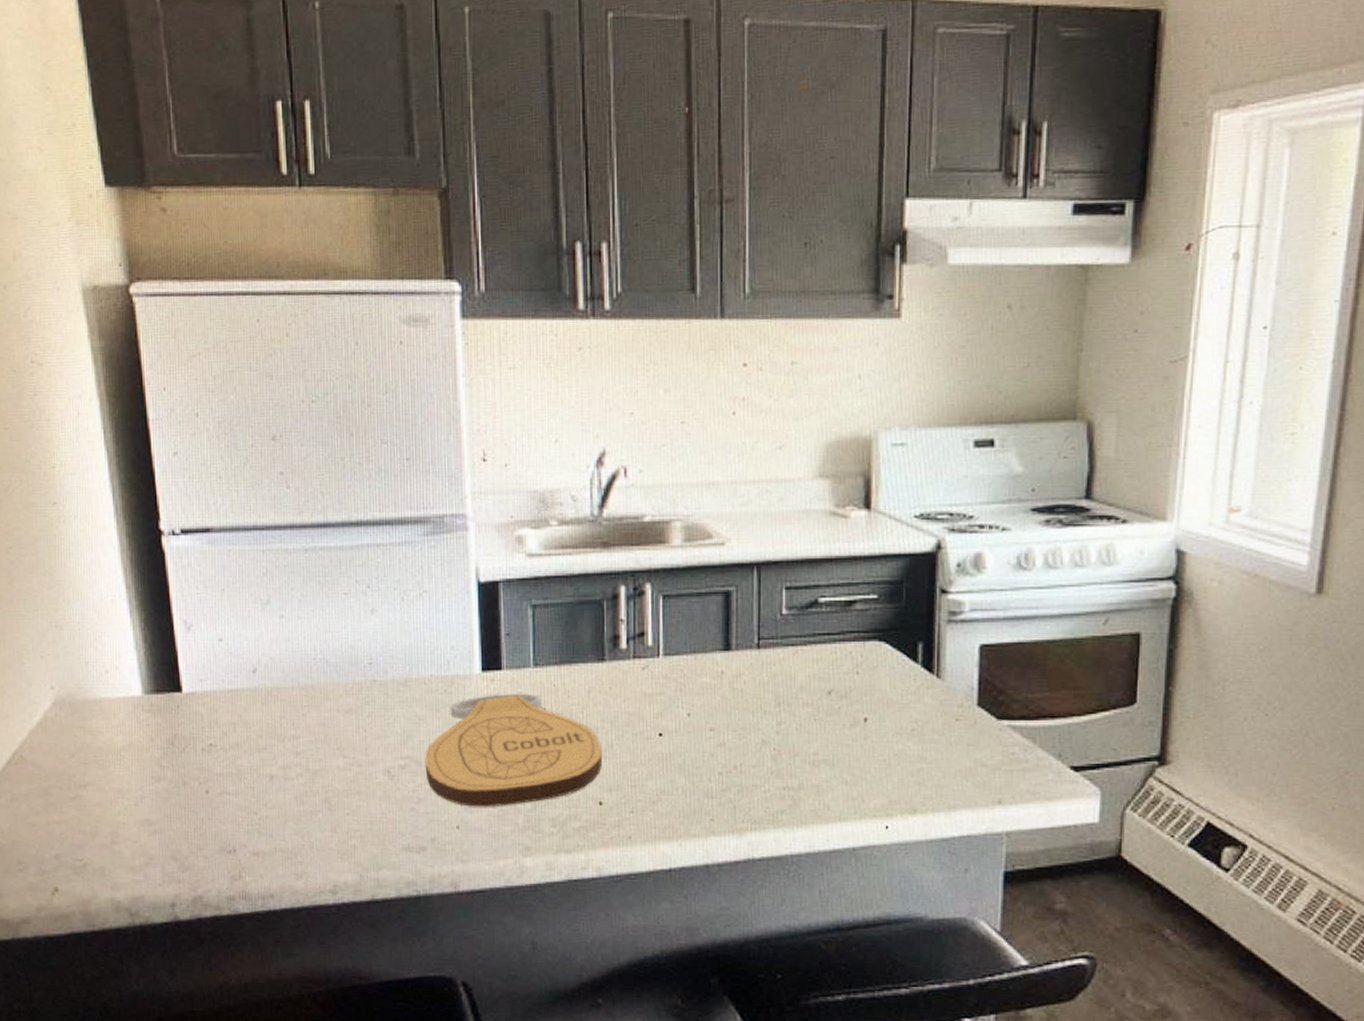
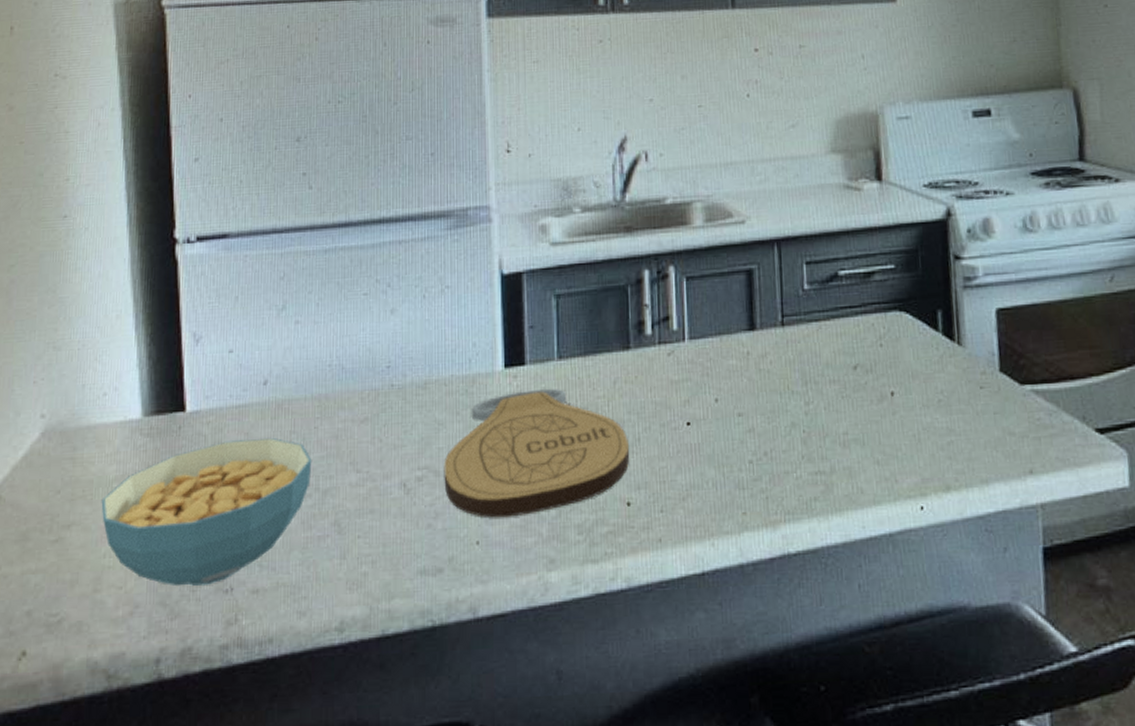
cereal bowl: none [112,720,302,845] -> present [101,437,312,587]

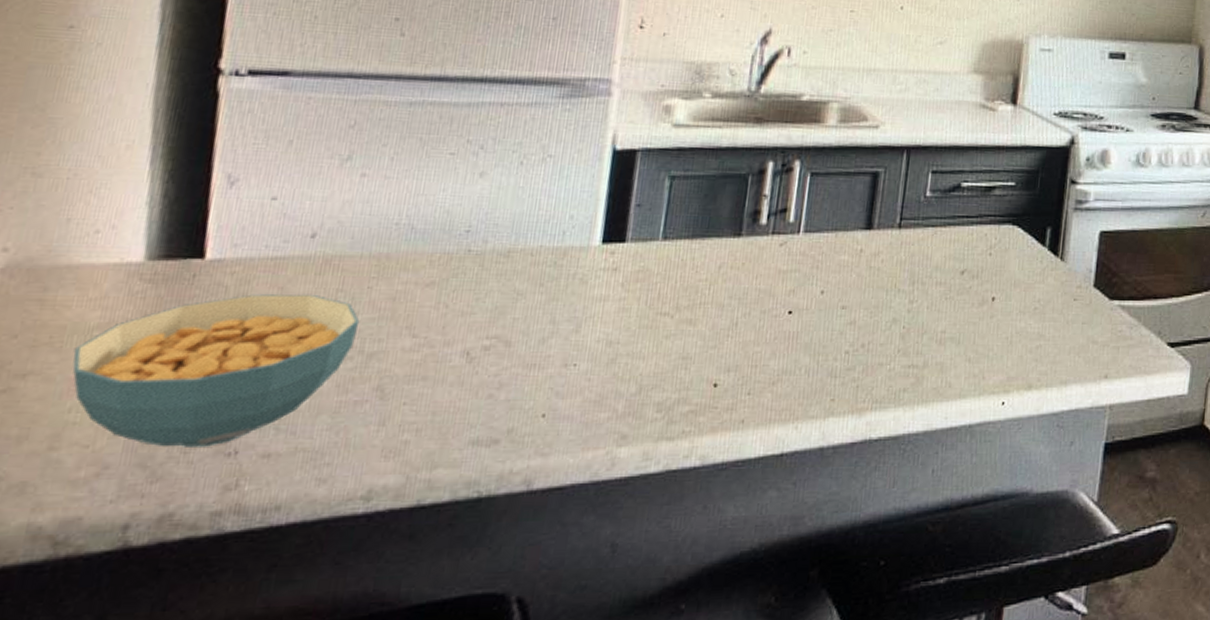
cutting board: present [444,388,629,518] -> none [514,267,725,392]

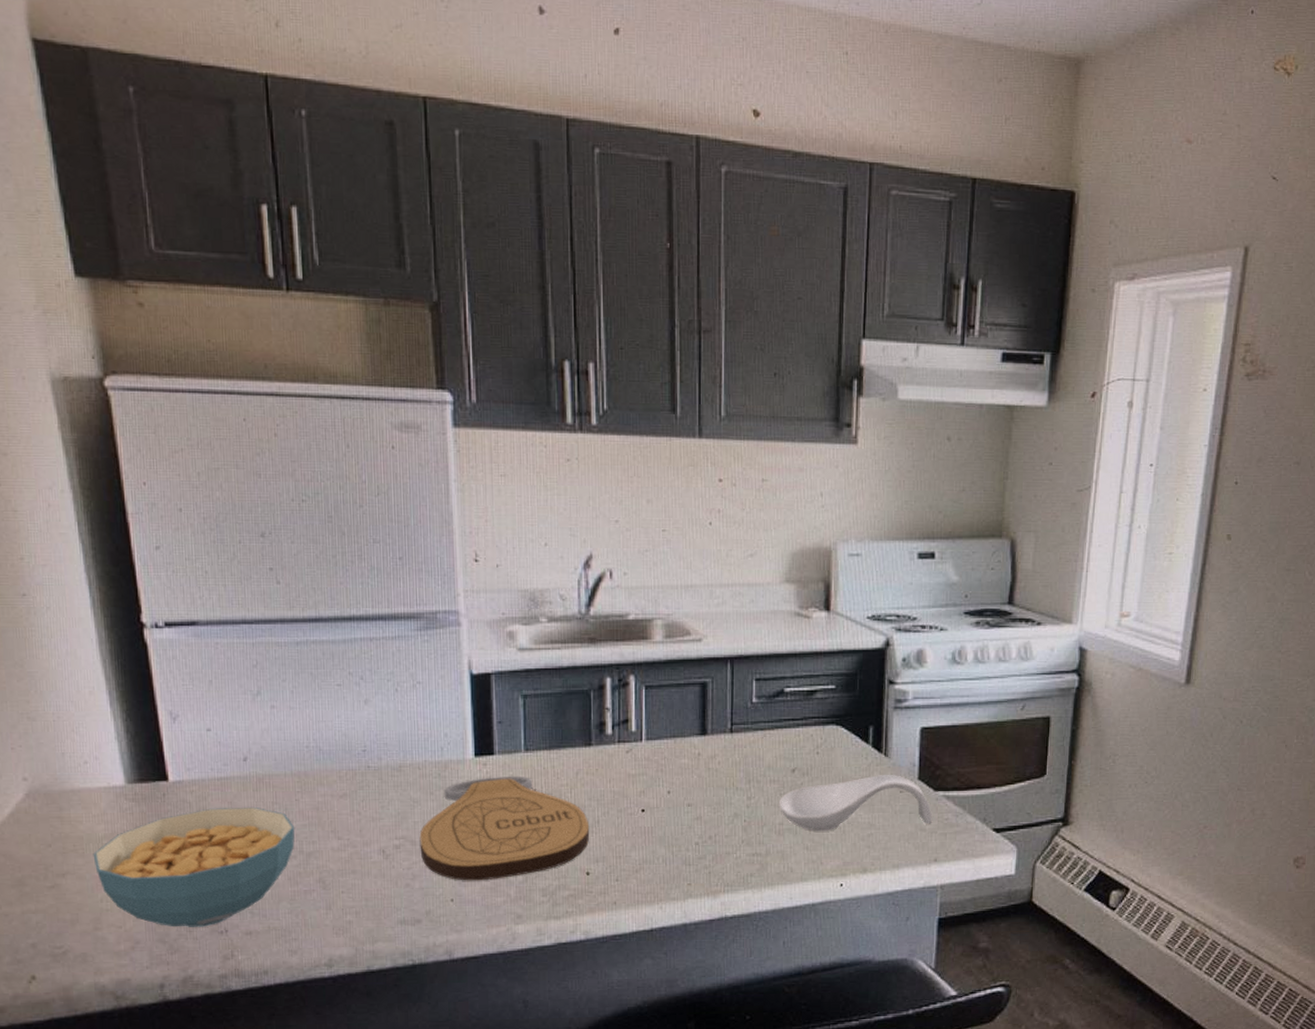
cutting board: none [514,267,725,392] -> present [419,775,589,881]
spoon rest: none [942,280,1106,342] -> present [778,775,932,832]

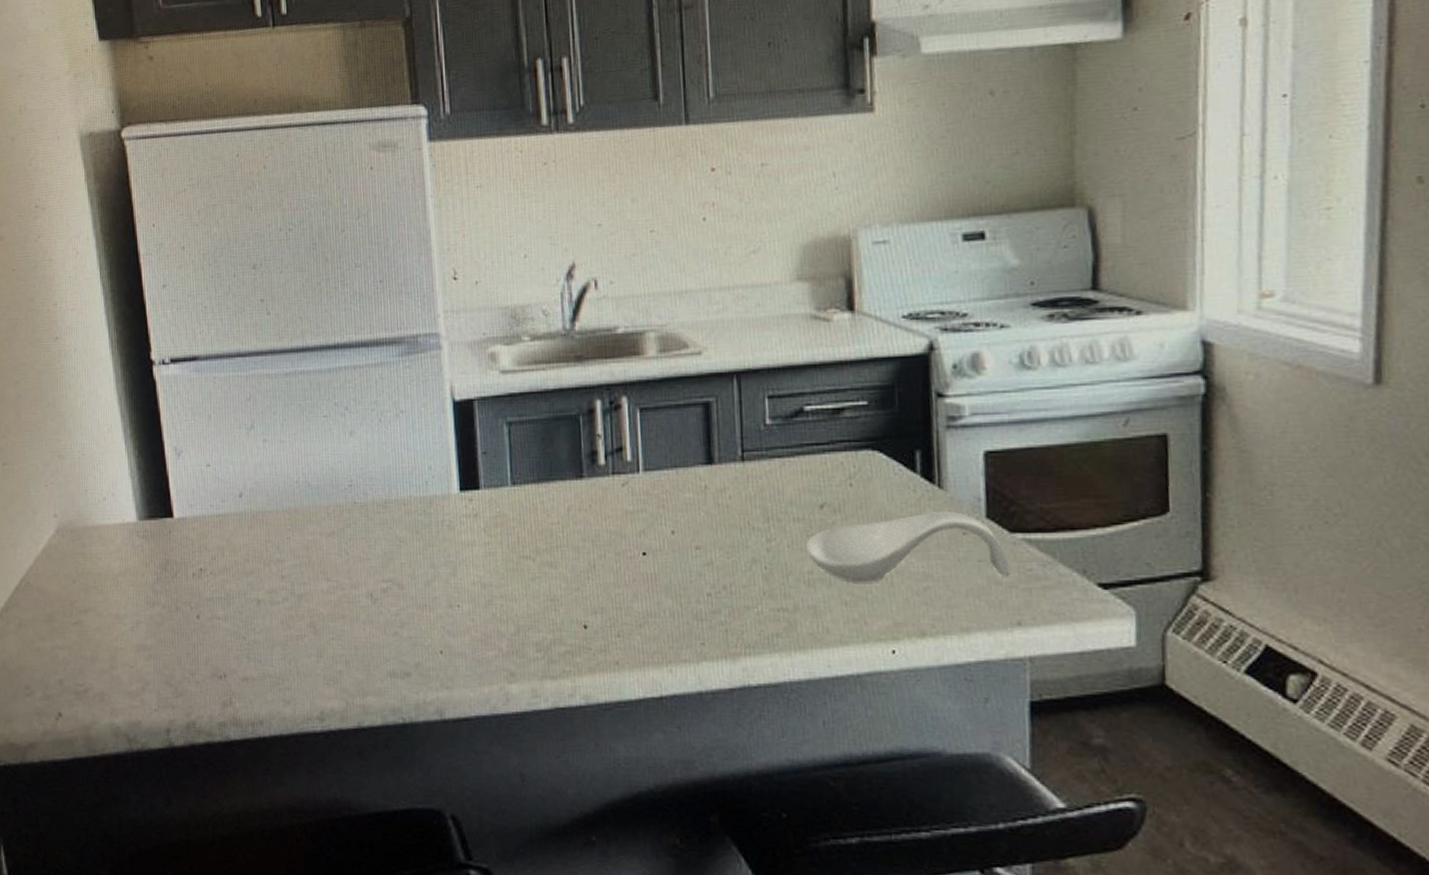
cereal bowl: present [93,806,295,927] -> none [110,544,287,670]
cutting board: present [419,775,589,881] -> none [406,512,585,631]

